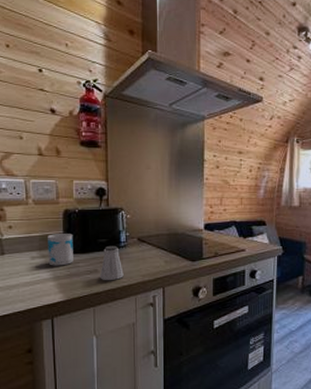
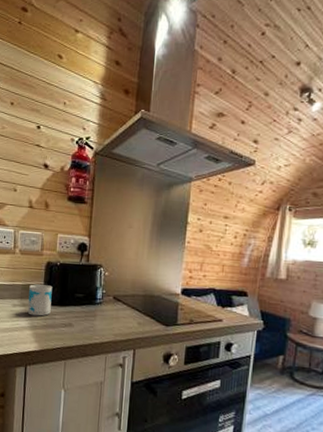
saltshaker: present [100,245,124,281] -> none [74,301,97,337]

